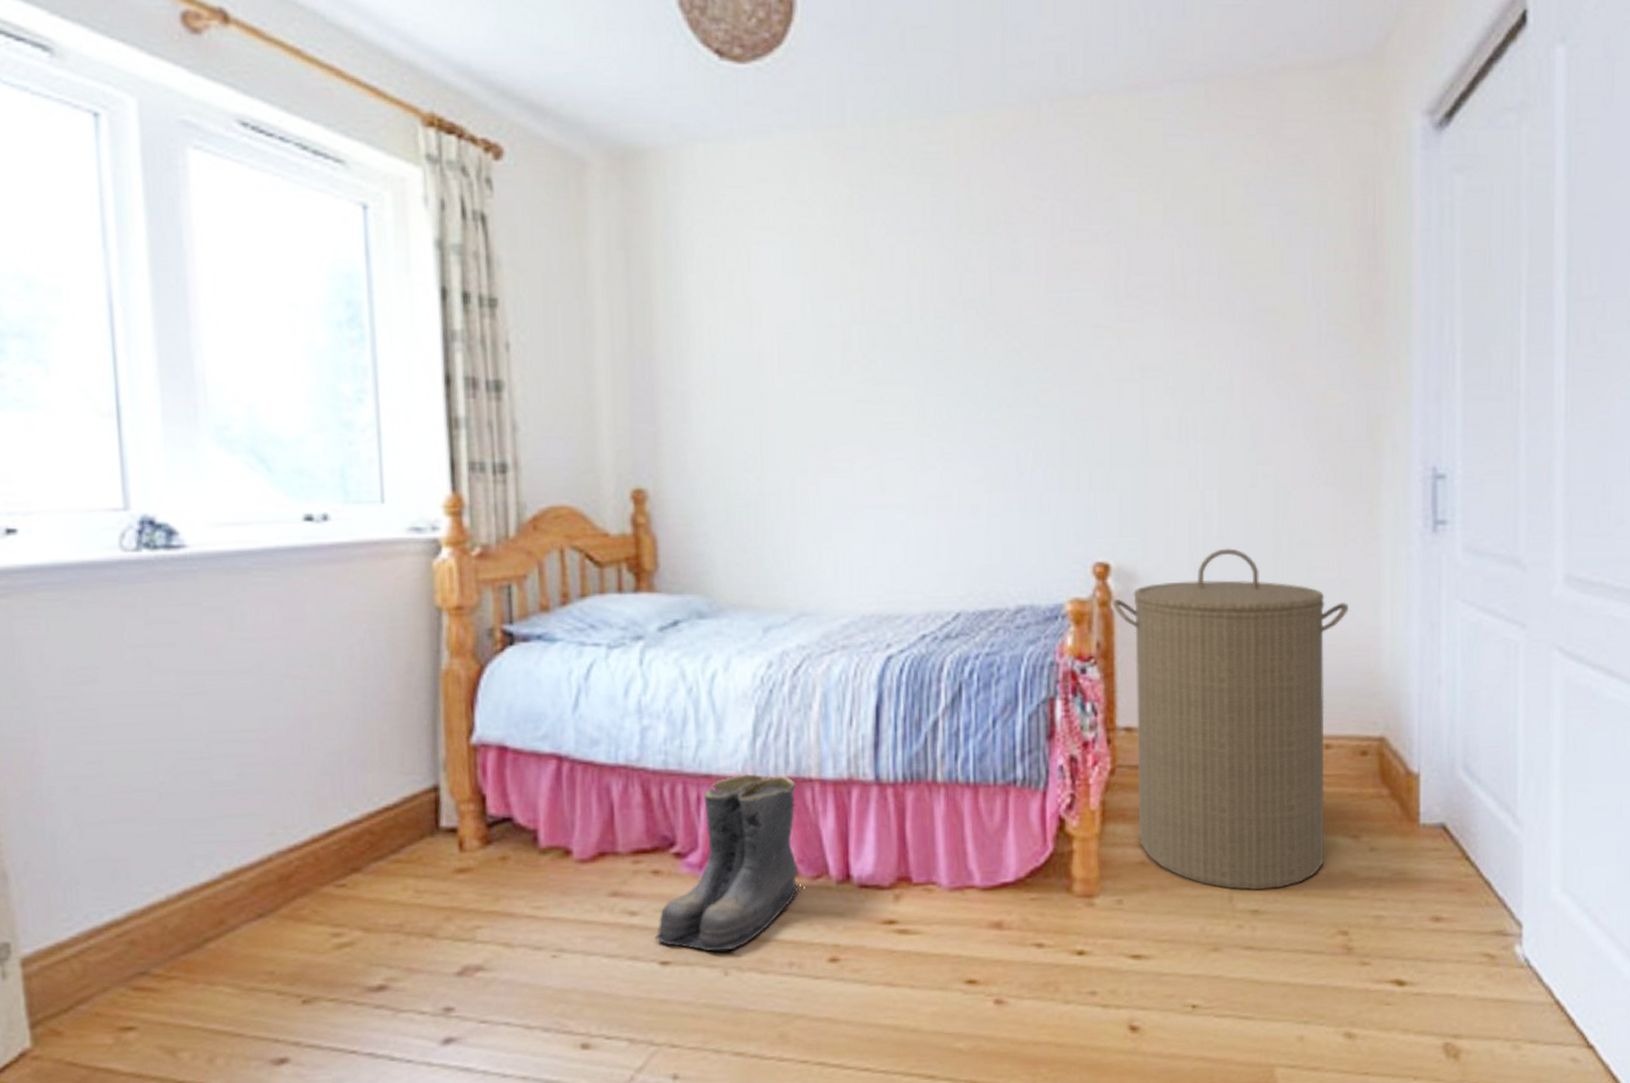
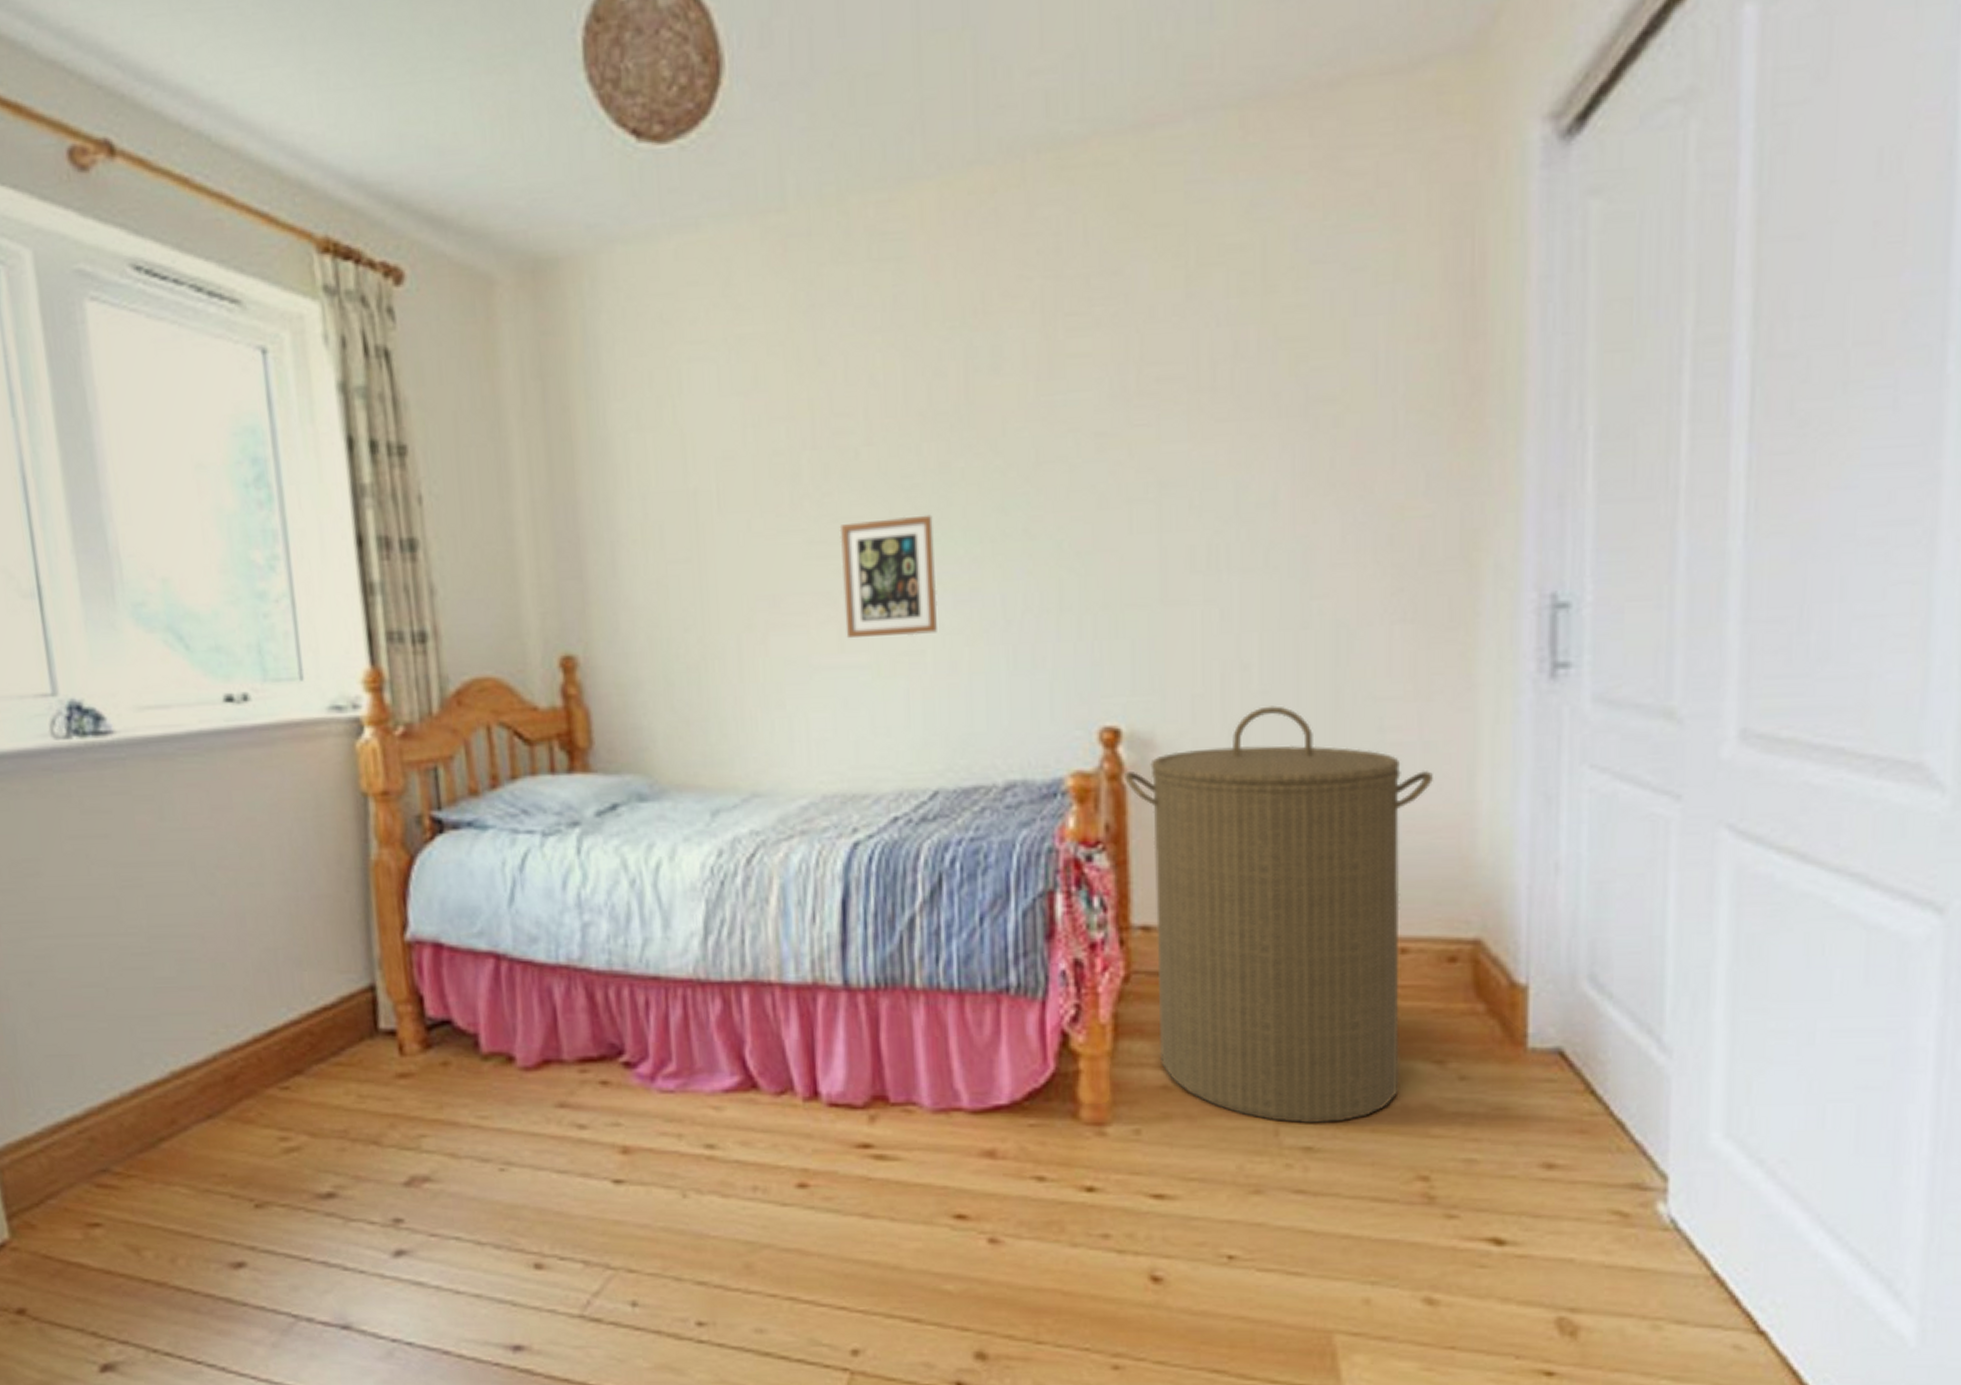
boots: present [654,773,802,952] -> none [605,975,765,1171]
picture frame: none [882,383,963,483] -> present [839,514,938,639]

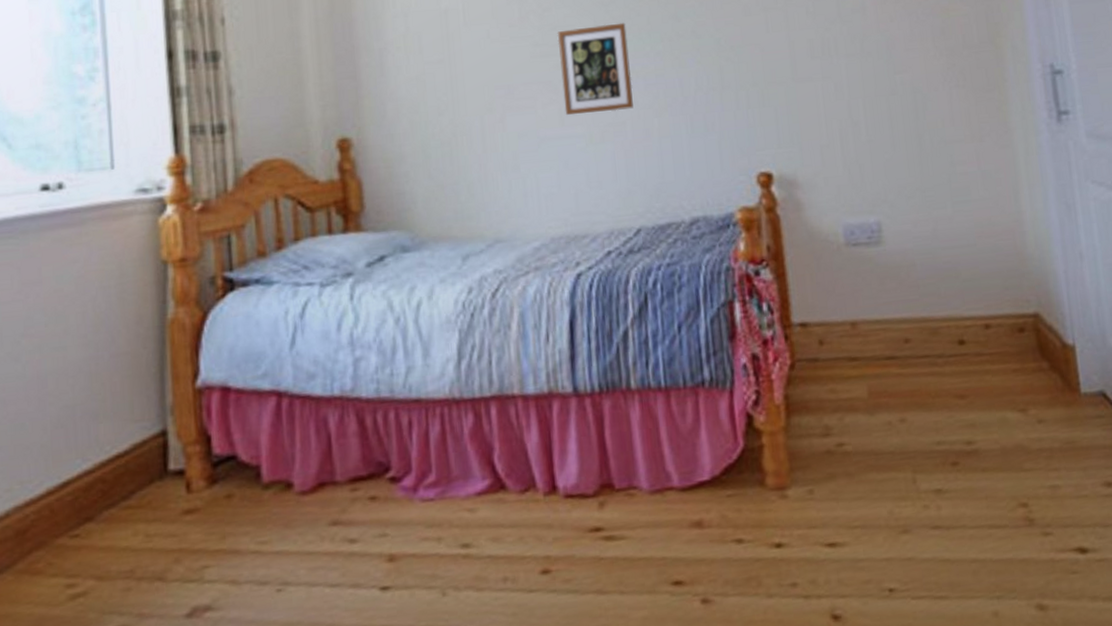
laundry hamper: present [1123,706,1433,1124] -> none [777,150,998,471]

